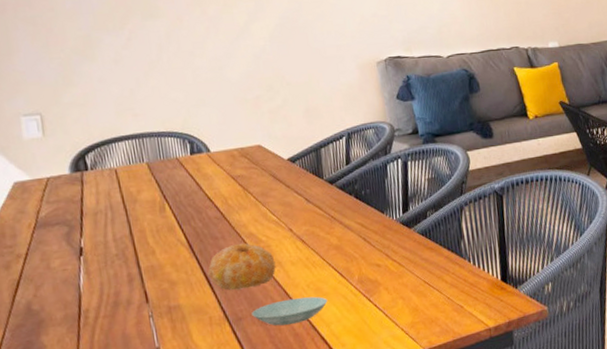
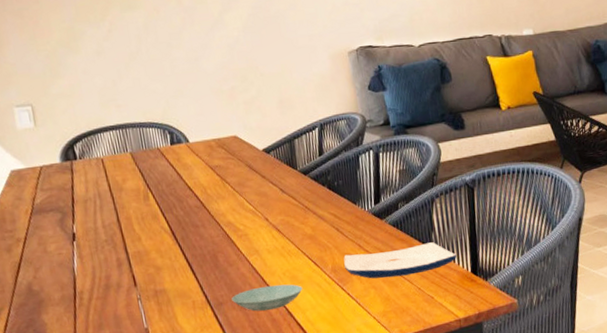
fruit: present [208,243,276,291] -> none [190,231,254,277]
plate: none [371,250,487,289] -> present [344,242,457,279]

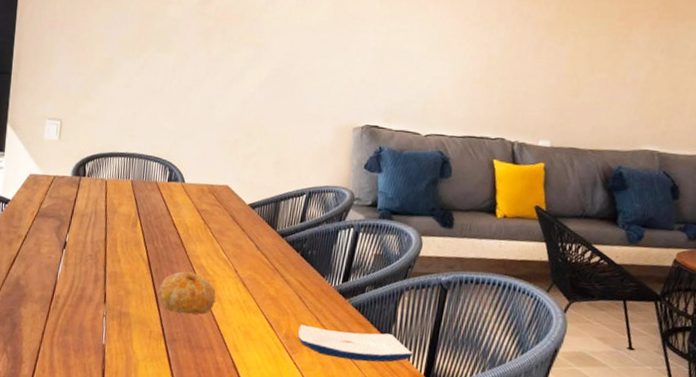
fruit: none [190,231,254,277] -> present [158,271,216,315]
saucer: present [232,284,303,311] -> none [185,333,253,359]

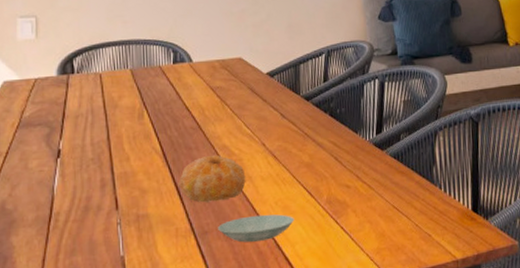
saucer: none [185,333,253,359] -> present [218,214,294,243]
plate: present [298,324,414,363] -> none [340,176,458,213]

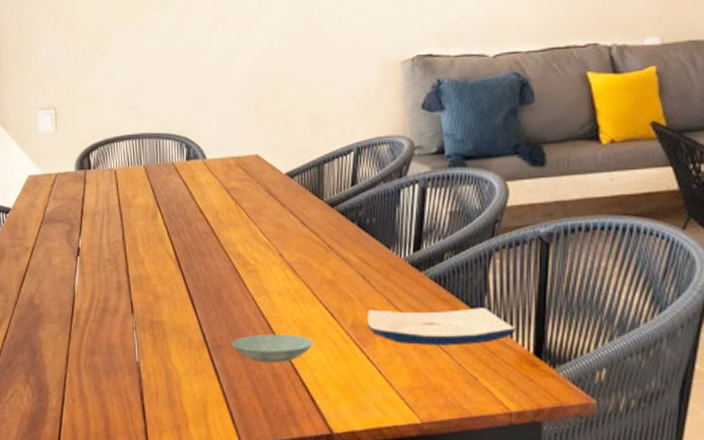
fruit: present [179,154,246,203] -> none [192,263,262,315]
plate: none [340,176,458,213] -> present [367,308,516,346]

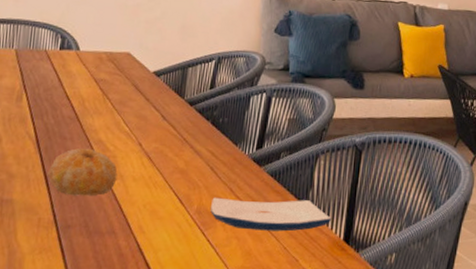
fruit: none [192,263,262,315] -> present [48,148,118,196]
saucer: present [232,333,314,362] -> none [81,215,161,243]

